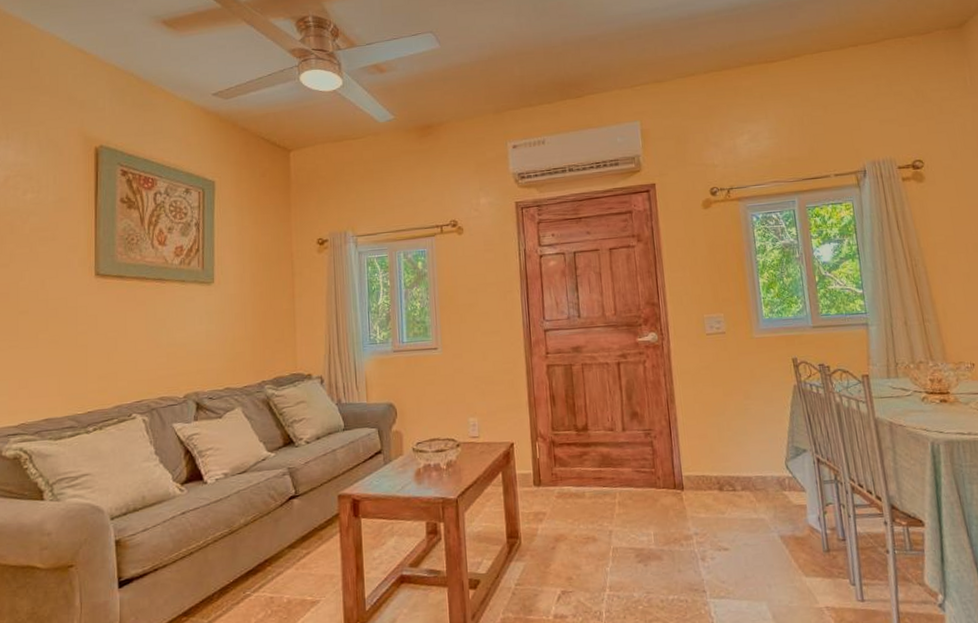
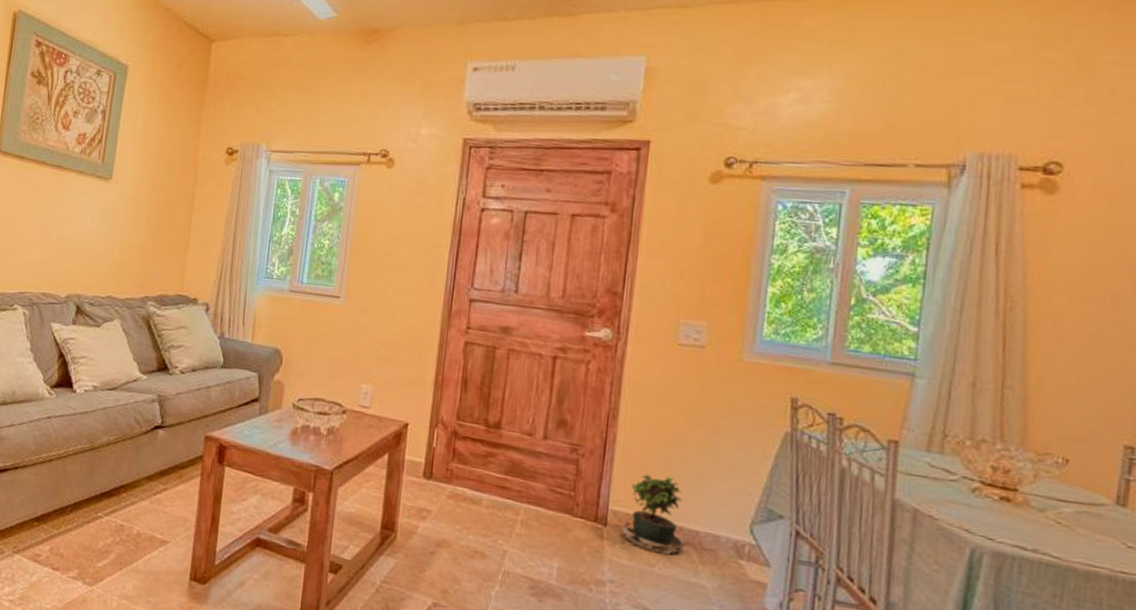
potted plant: none [694,438,743,504] -> present [617,473,685,556]

